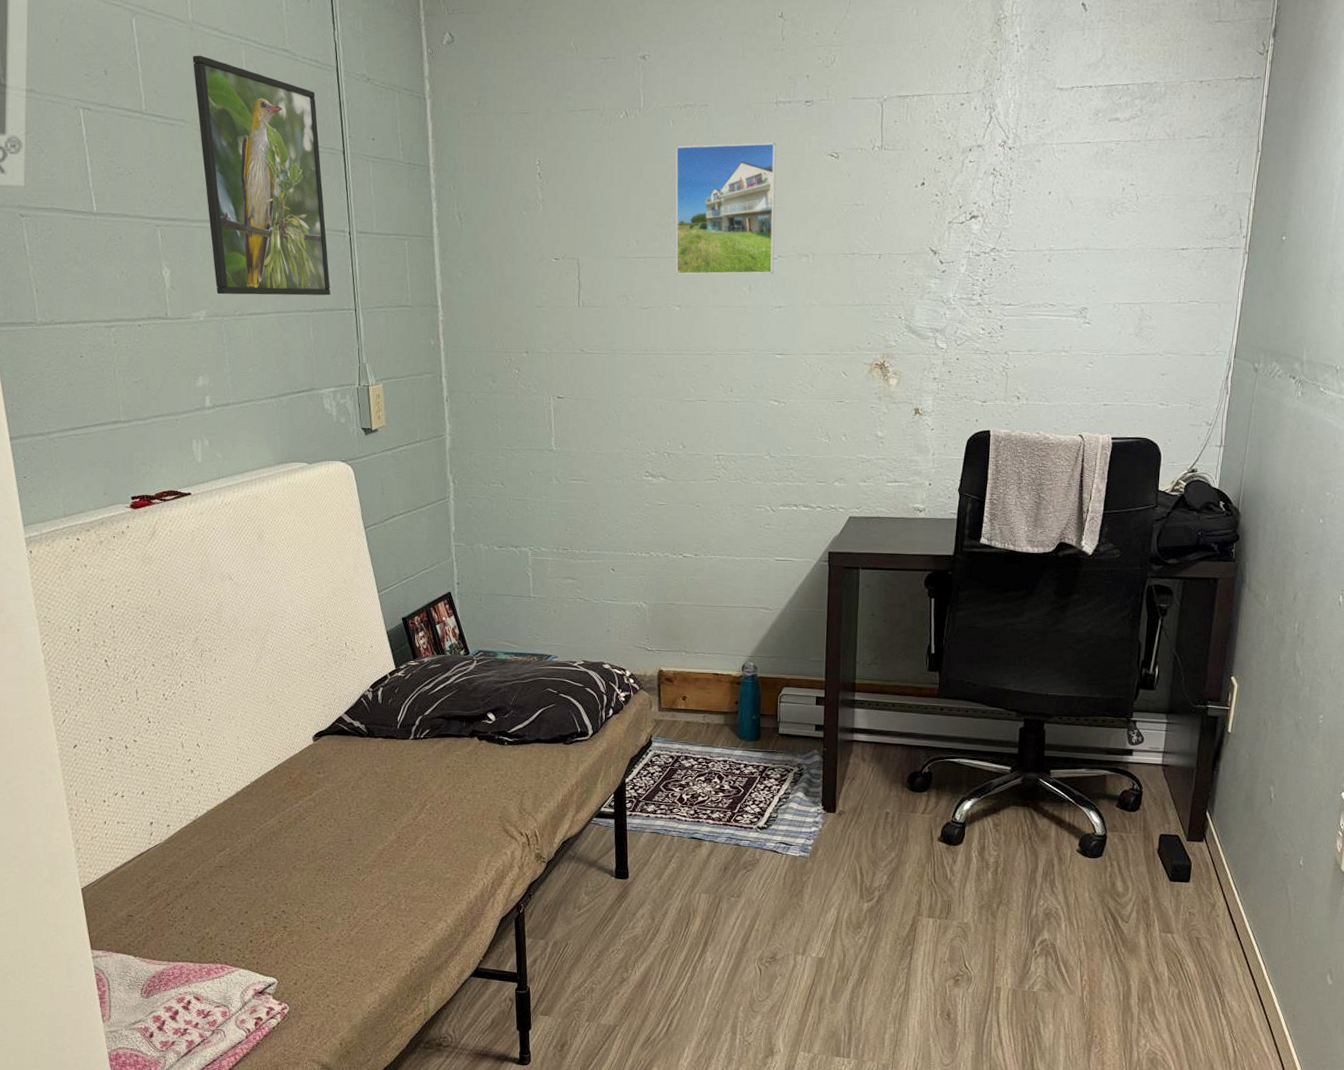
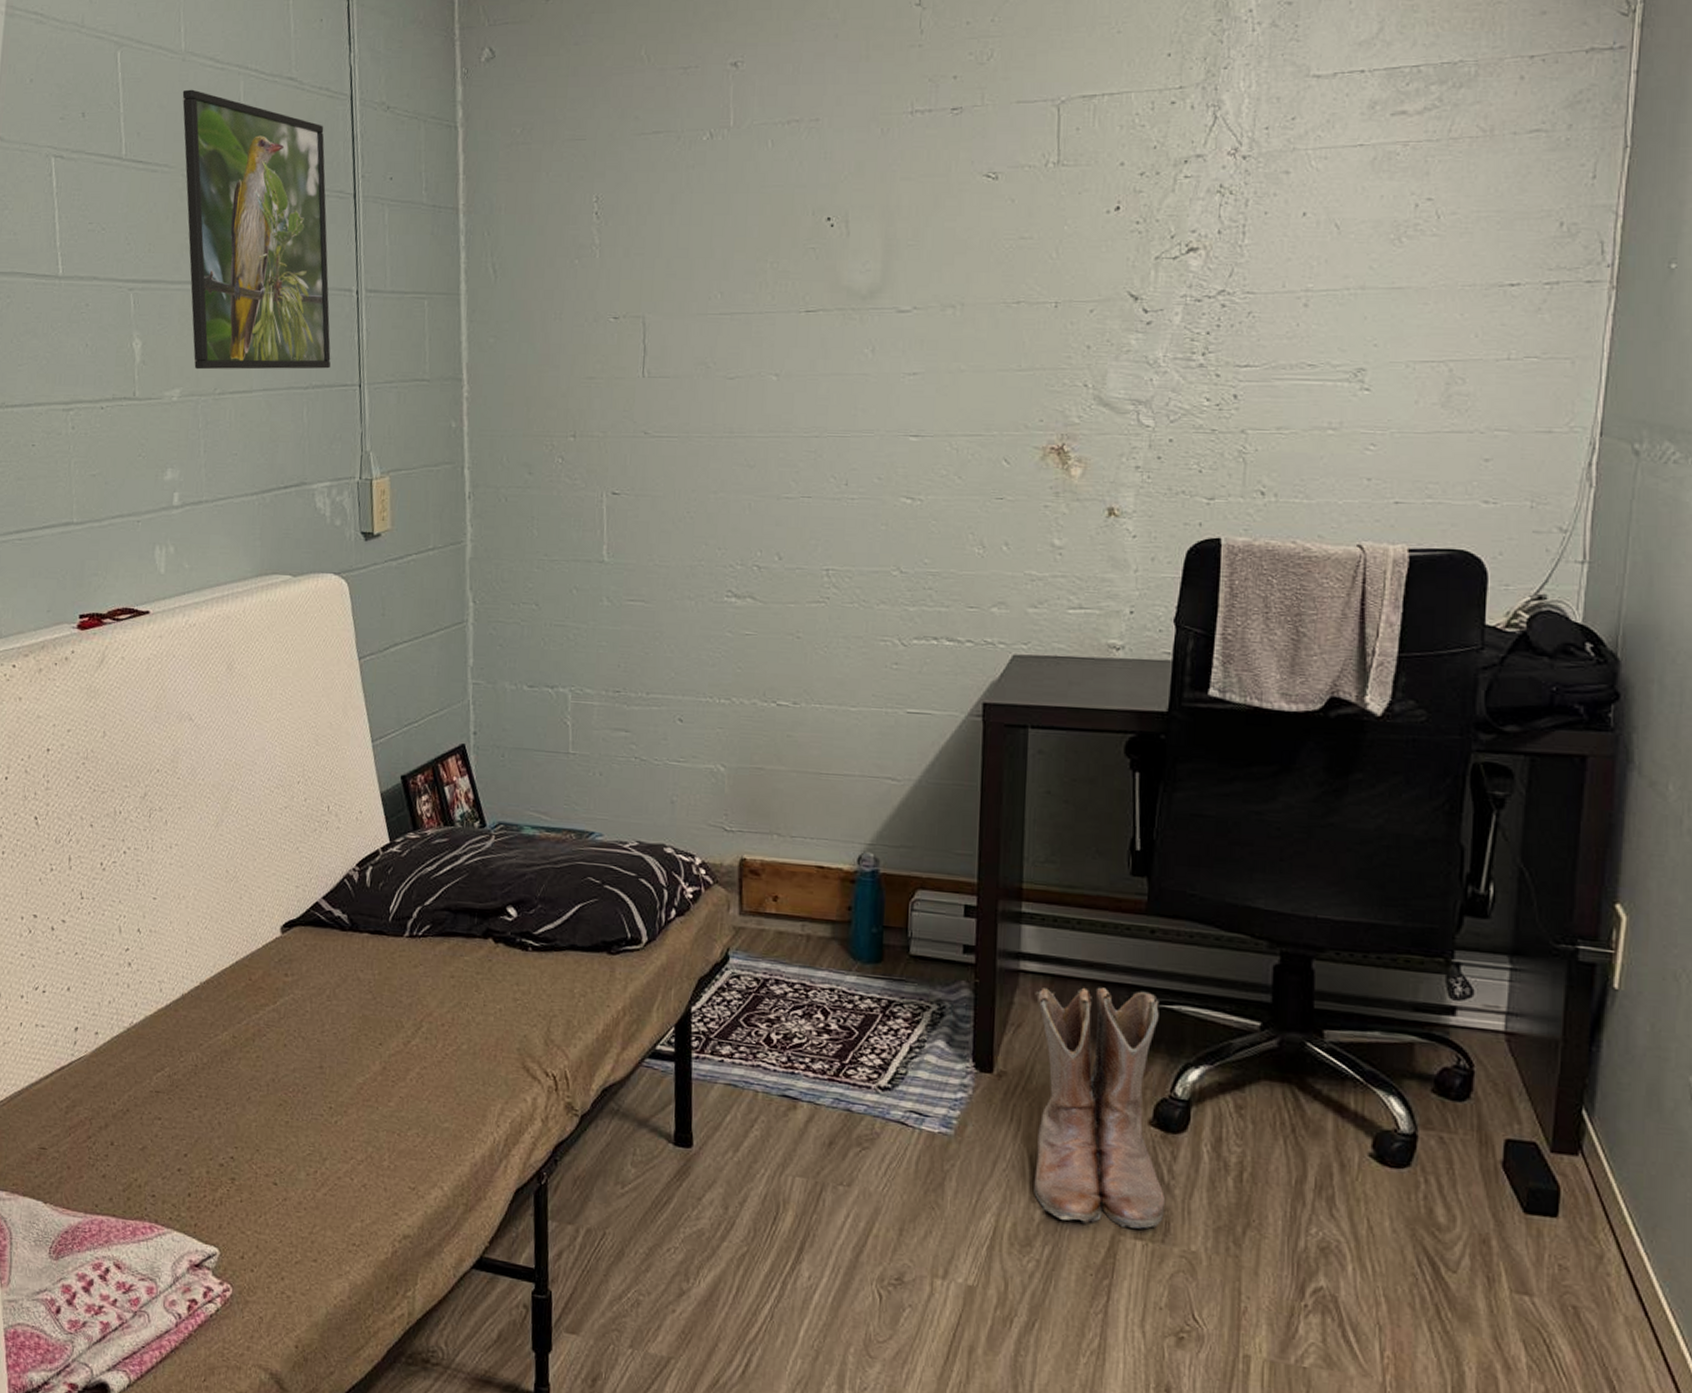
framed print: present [675,142,777,275] -> none [772,162,912,335]
boots: none [863,749,949,911] -> present [1034,987,1166,1229]

